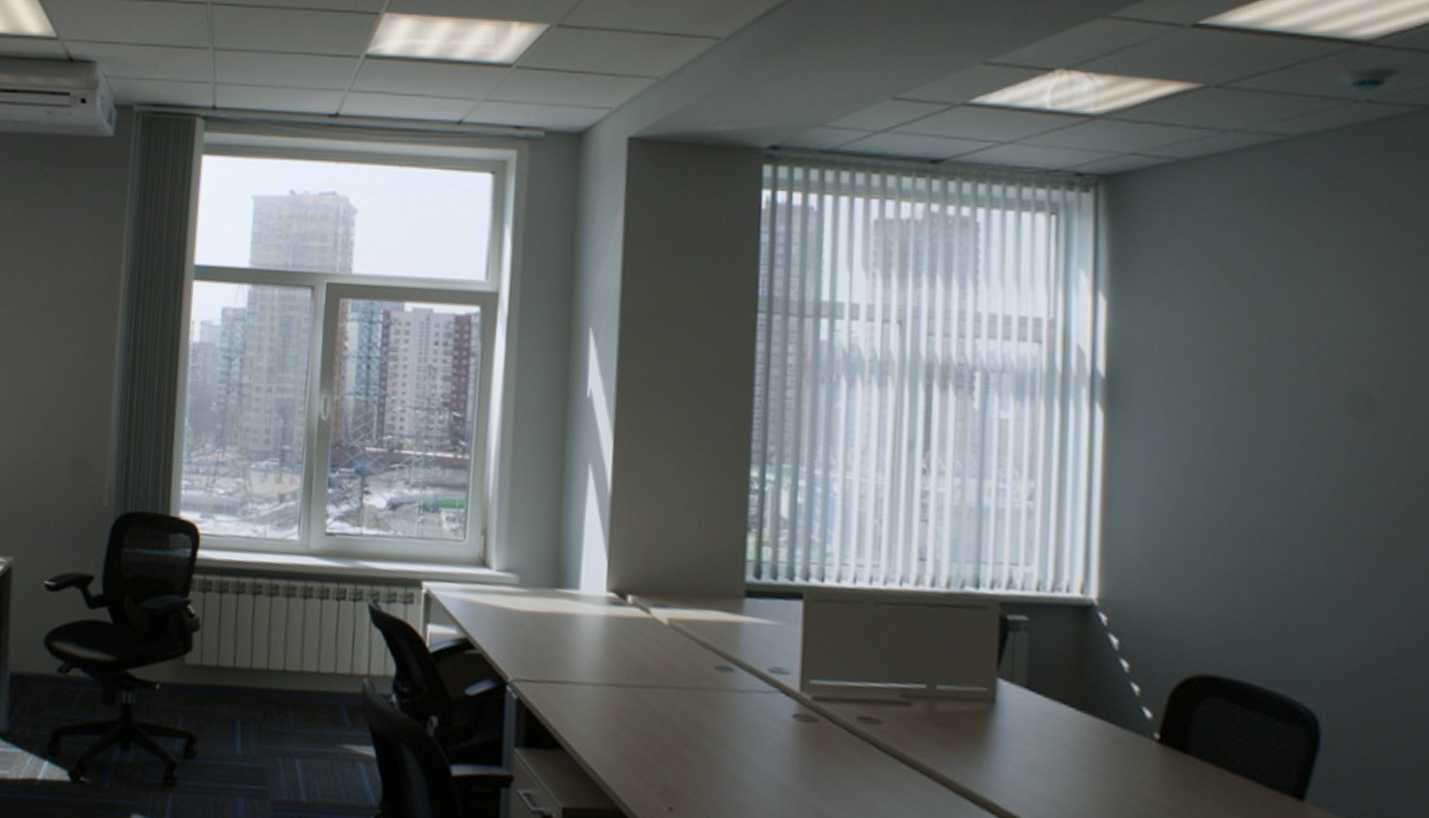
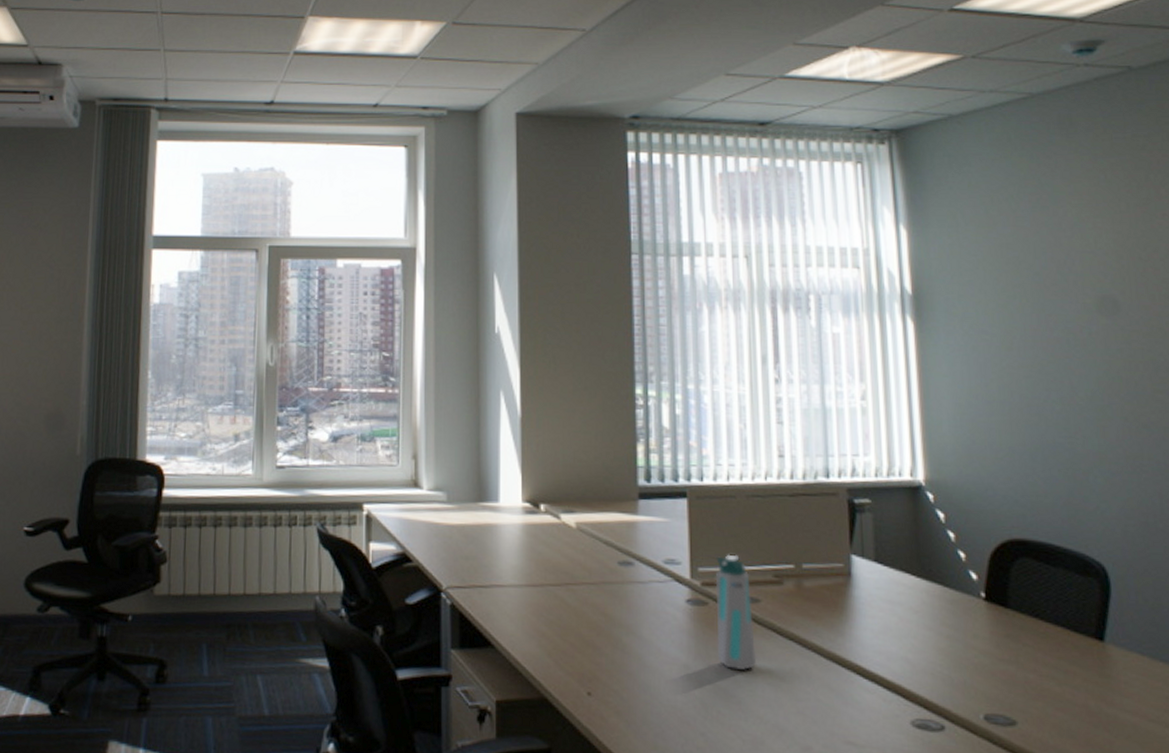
water bottle: none [824,667,872,798] -> present [715,554,757,670]

